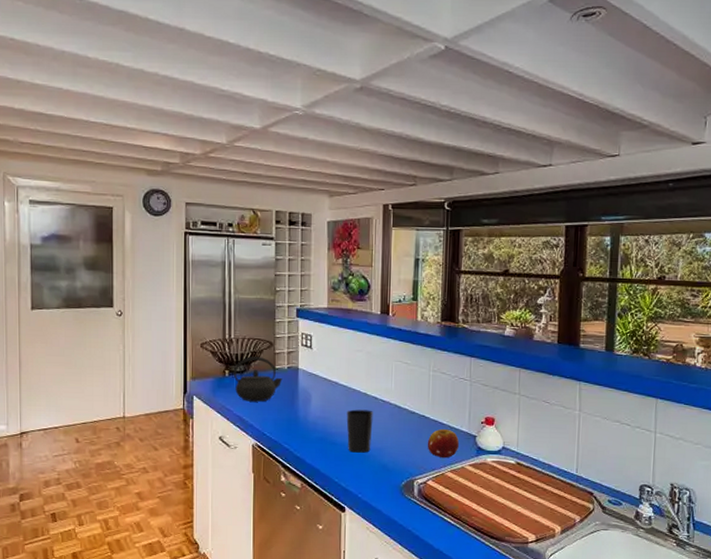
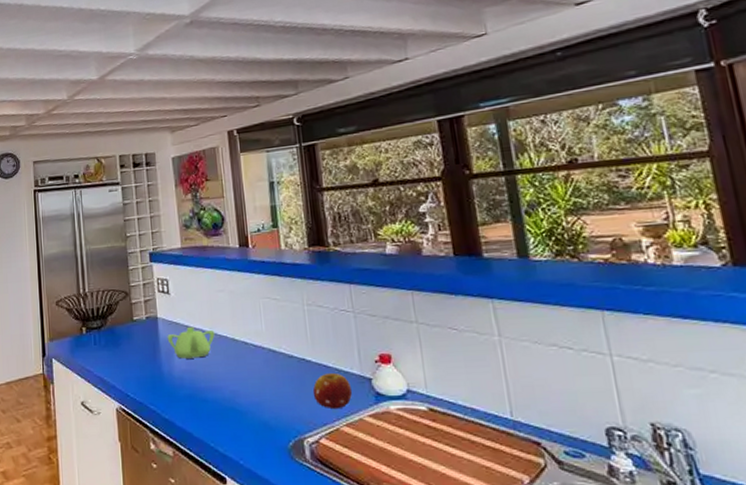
kettle: present [233,357,283,402] -> none [90,309,142,360]
teapot: none [306,379,350,407] -> present [167,326,215,359]
cup: present [346,409,373,453] -> none [215,357,247,410]

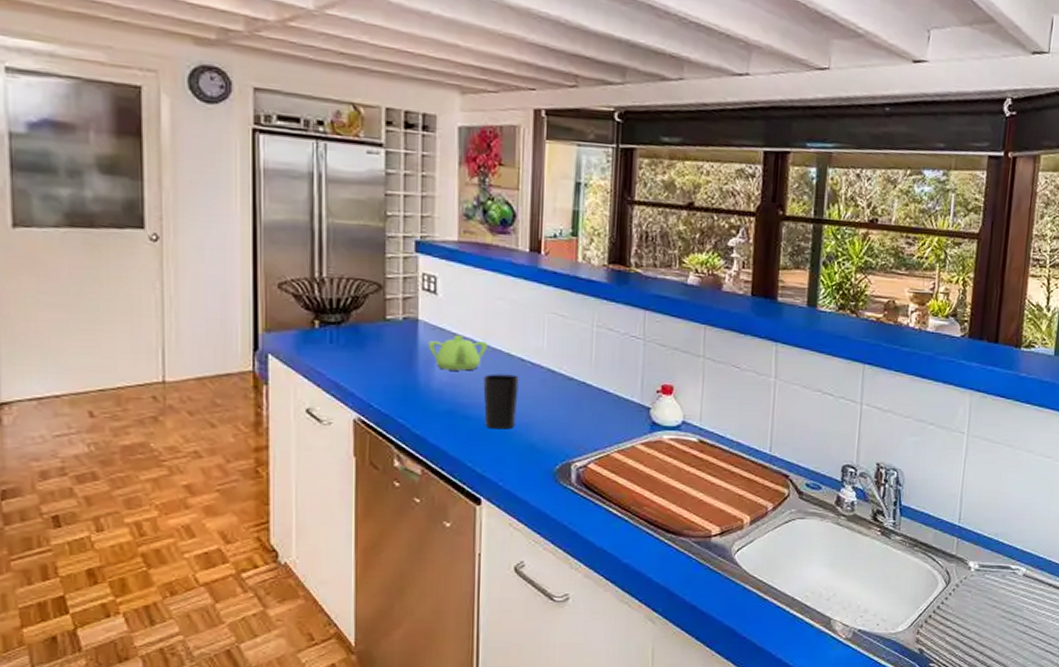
cup: none [215,357,247,410] -> present [483,374,519,429]
fruit: present [312,372,352,410] -> none [588,398,629,436]

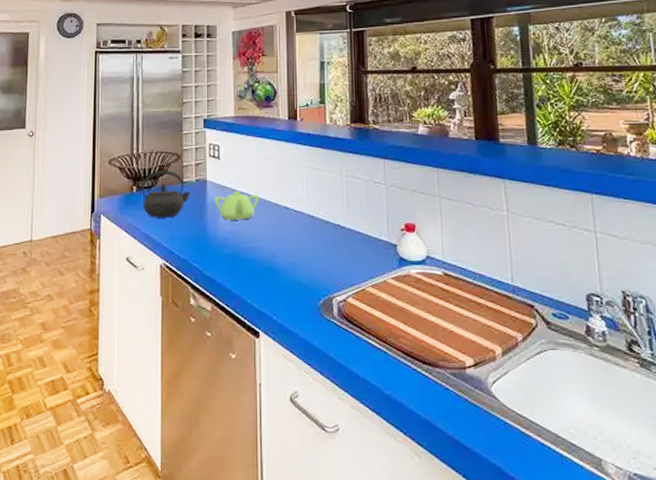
kettle: none [325,302,396,363] -> present [141,171,191,218]
cup: present [483,374,519,429] -> none [257,221,285,269]

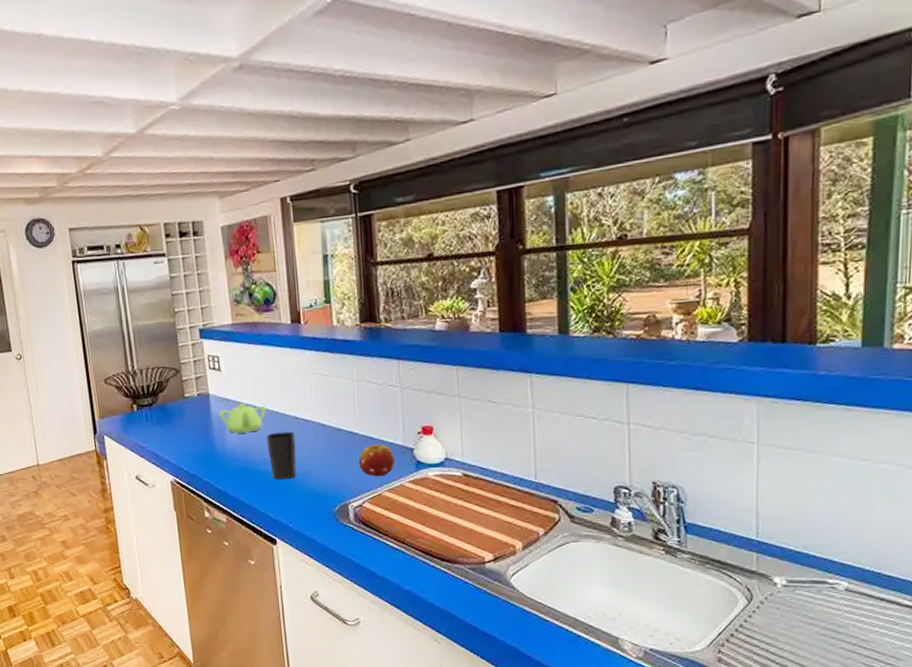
kettle: present [141,171,191,218] -> none [141,386,194,436]
cup: none [257,221,285,269] -> present [266,431,297,480]
fruit: none [344,238,378,272] -> present [358,443,395,477]

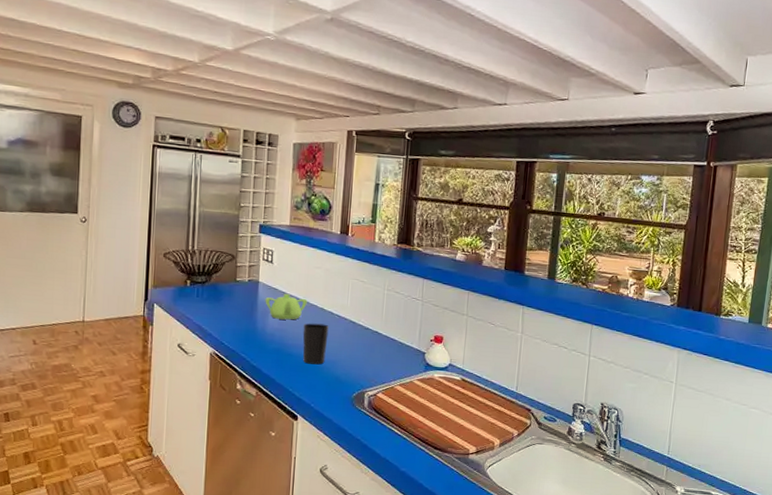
fruit: present [358,443,395,477] -> none [378,344,409,373]

